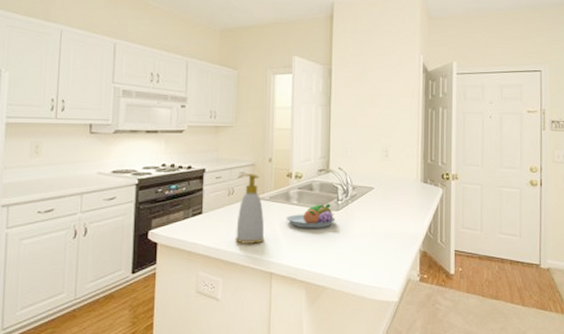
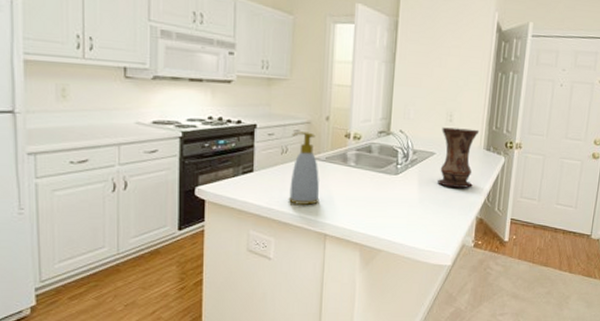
fruit bowl: present [286,204,336,228] -> none [342,167,394,192]
vase: none [378,163,415,221] -> present [438,127,480,188]

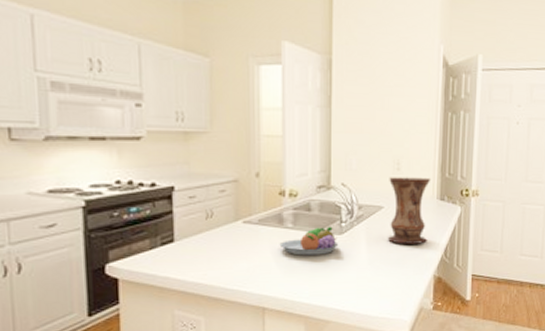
soap bottle: present [288,131,320,205] -> none [217,192,254,276]
fruit bowl: none [342,167,394,192] -> present [279,227,339,256]

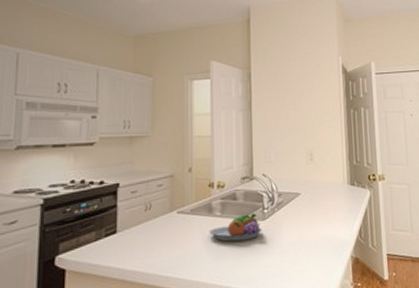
vase: present [388,177,431,244] -> none [304,165,342,228]

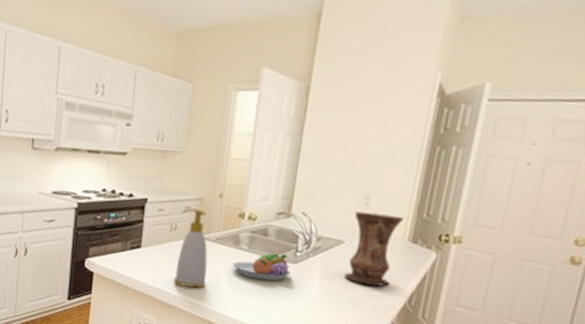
soap bottle: none [153,185,187,264] -> present [173,208,208,288]
vase: none [304,165,342,228] -> present [344,211,405,287]

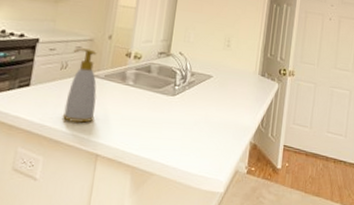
fruit bowl: present [232,252,291,281] -> none [119,87,171,112]
vase: present [344,211,405,287] -> none [213,52,255,113]

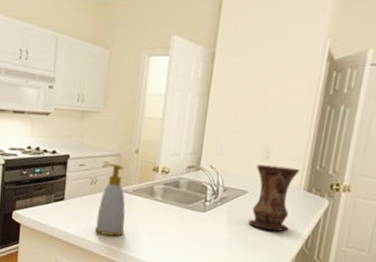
vase: none [213,52,255,113] -> present [249,164,301,232]

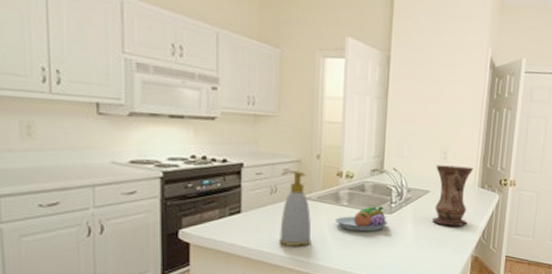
fruit bowl: none [148,203,201,228] -> present [335,206,388,231]

